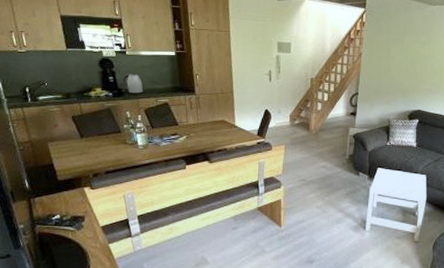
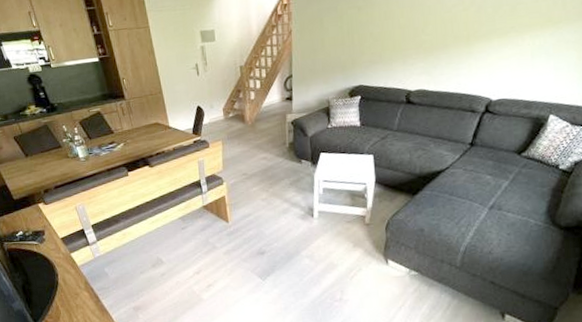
kettle: present [122,73,143,95] -> none [52,86,75,108]

